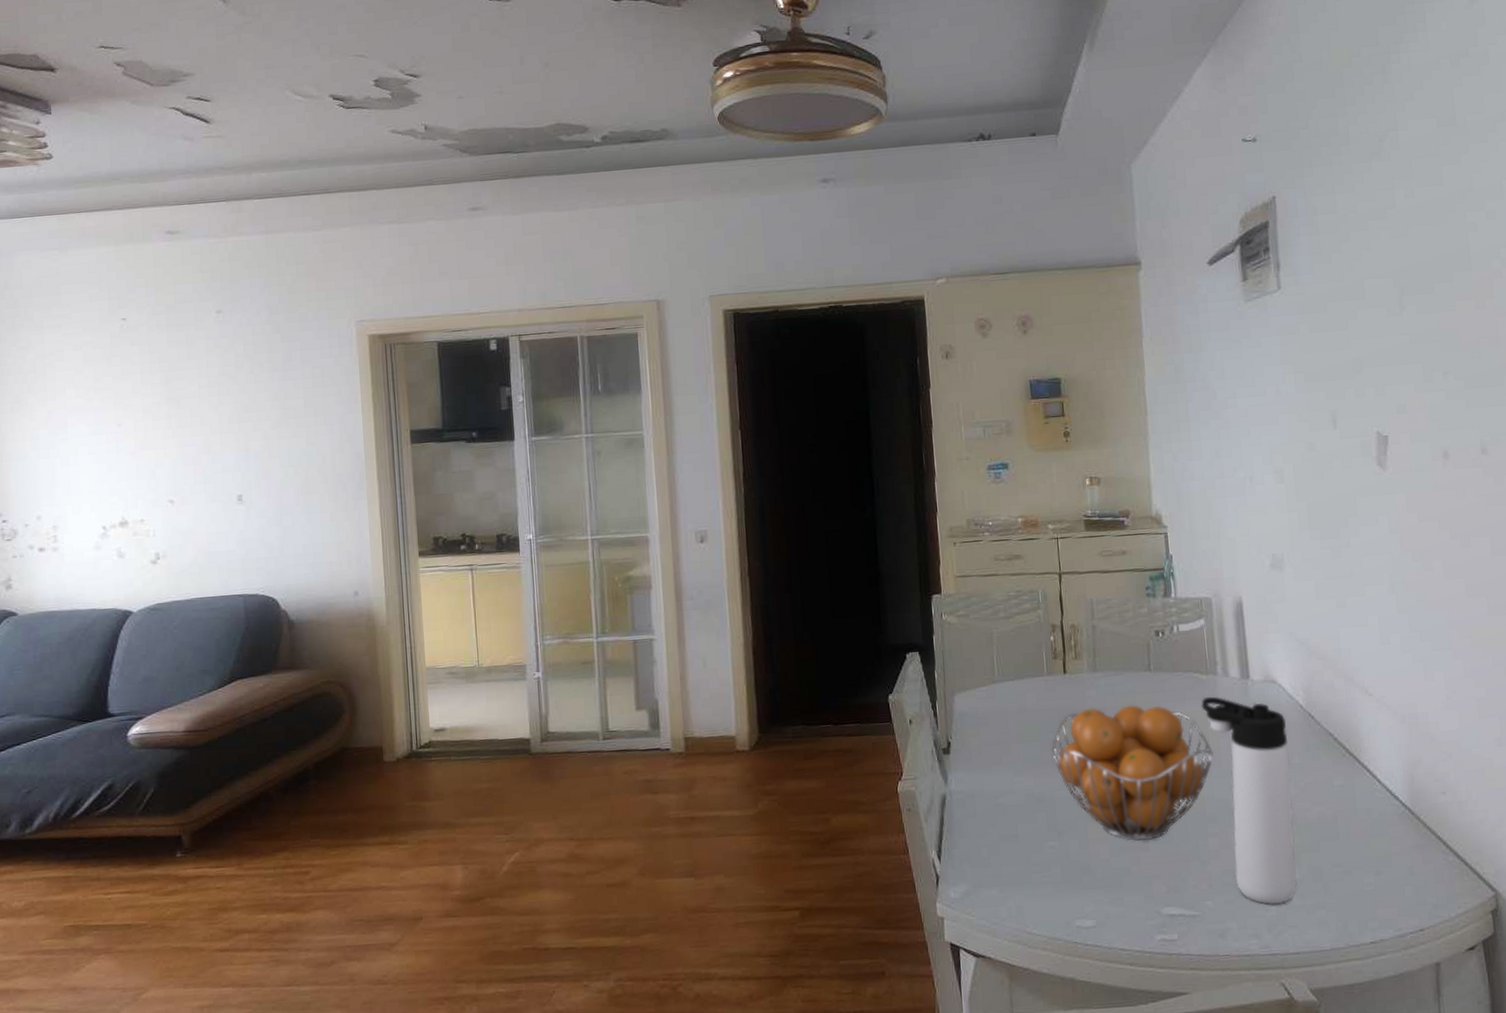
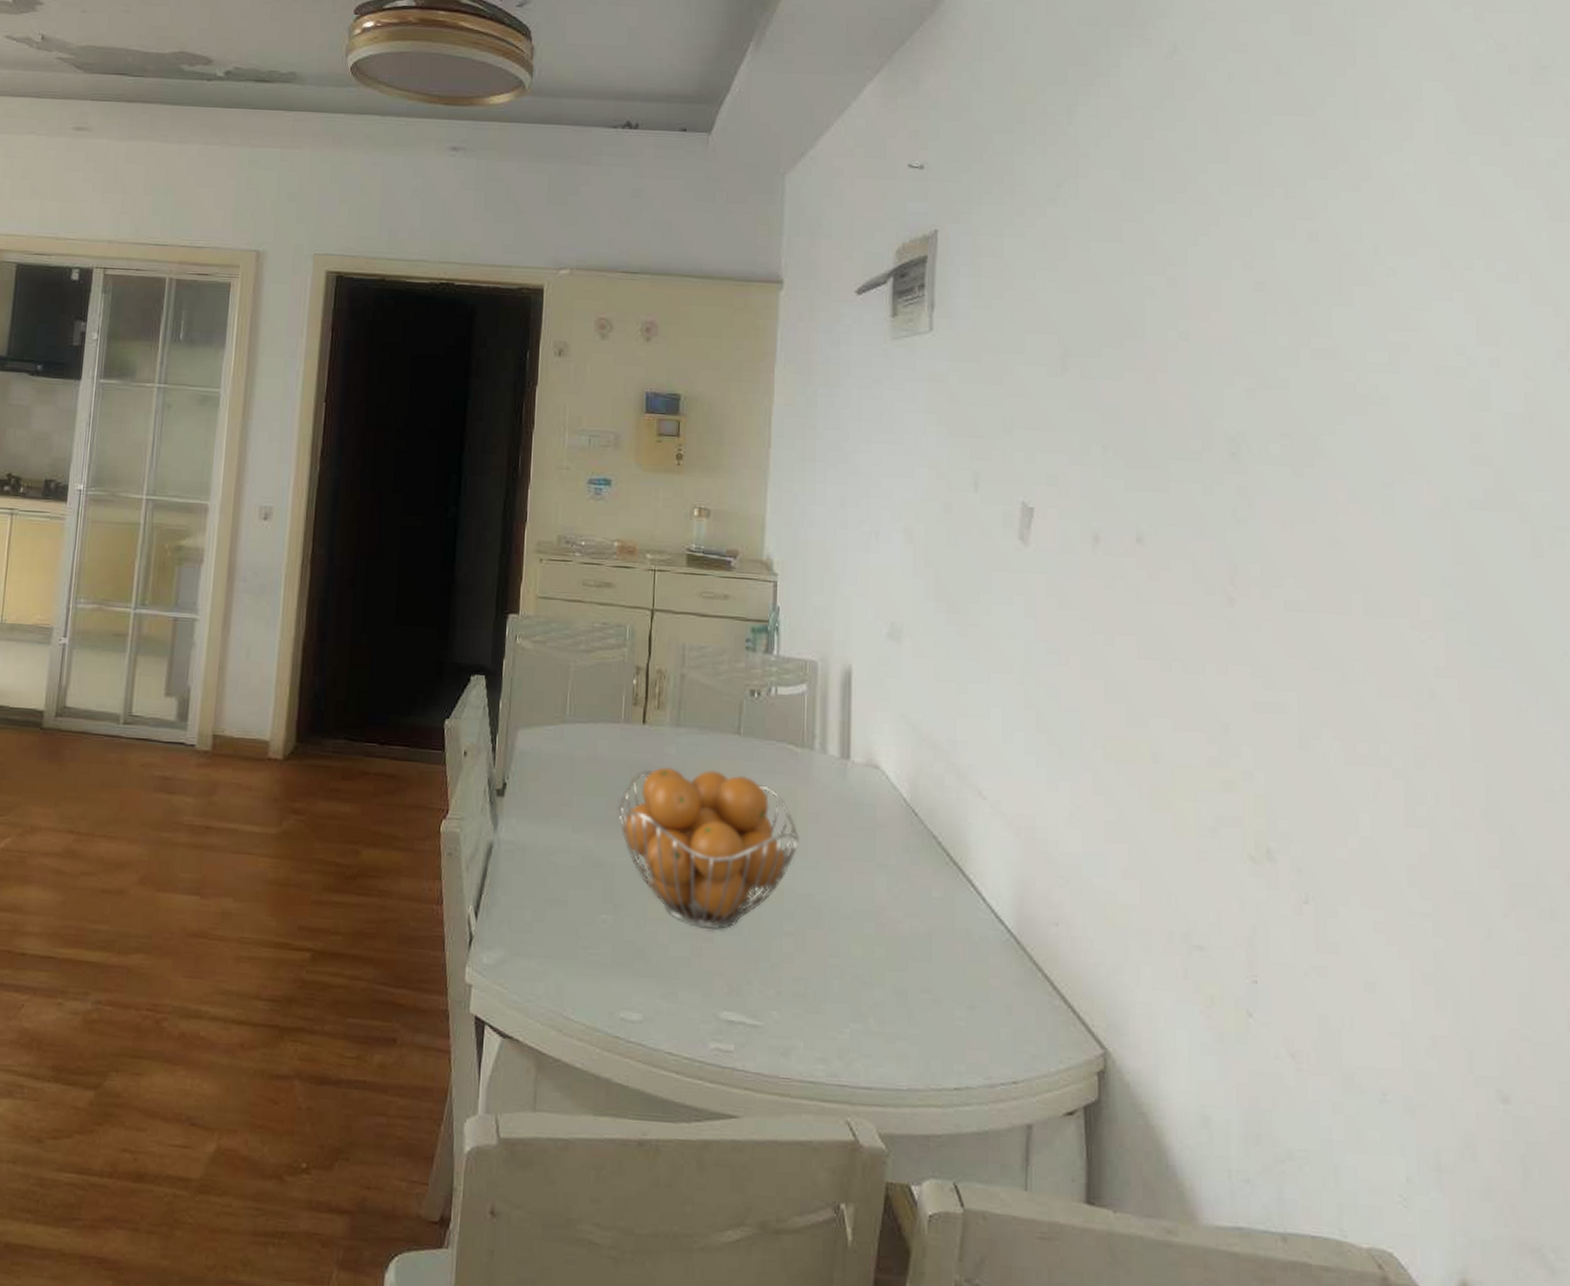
thermos bottle: present [1201,696,1298,906] -> none [792,773,886,1027]

